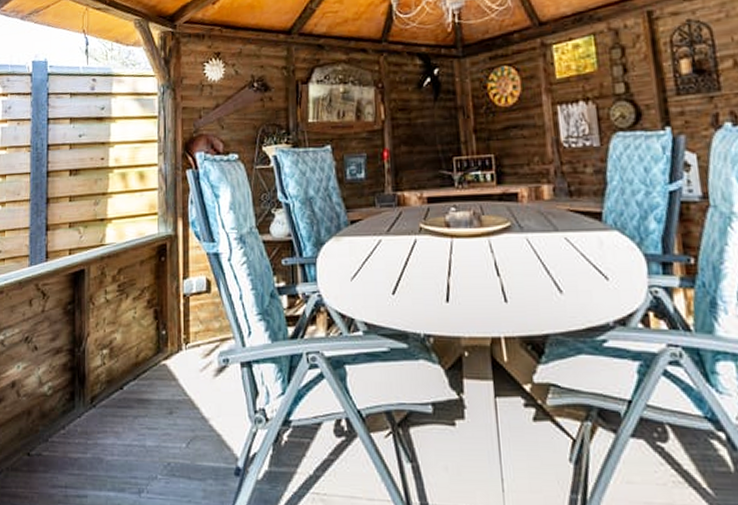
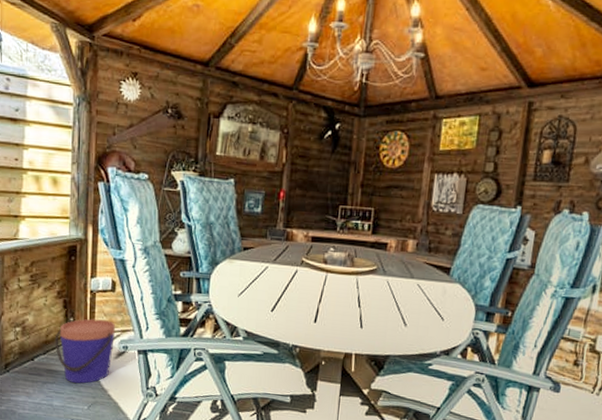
bucket: none [146,327,214,415] -> present [55,318,116,384]

